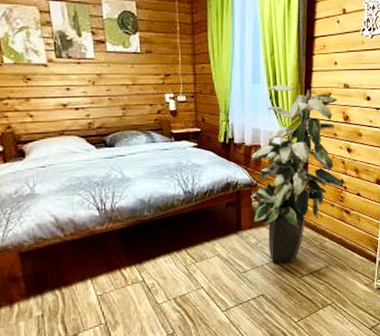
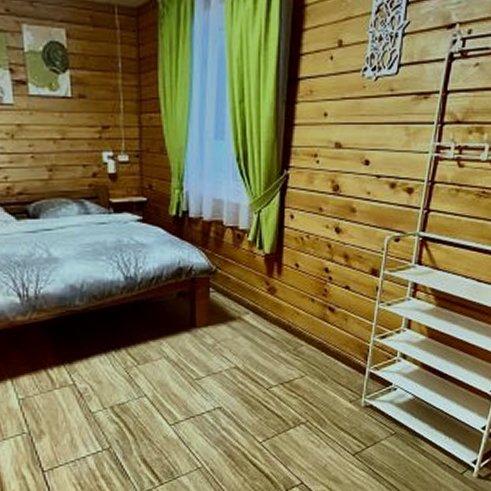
indoor plant: present [251,84,344,263] -> none [208,141,328,370]

